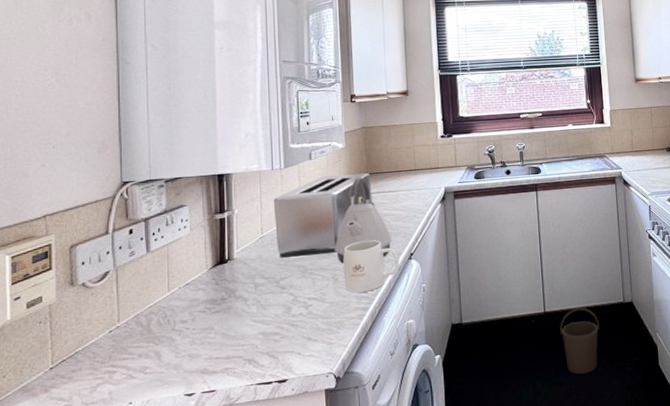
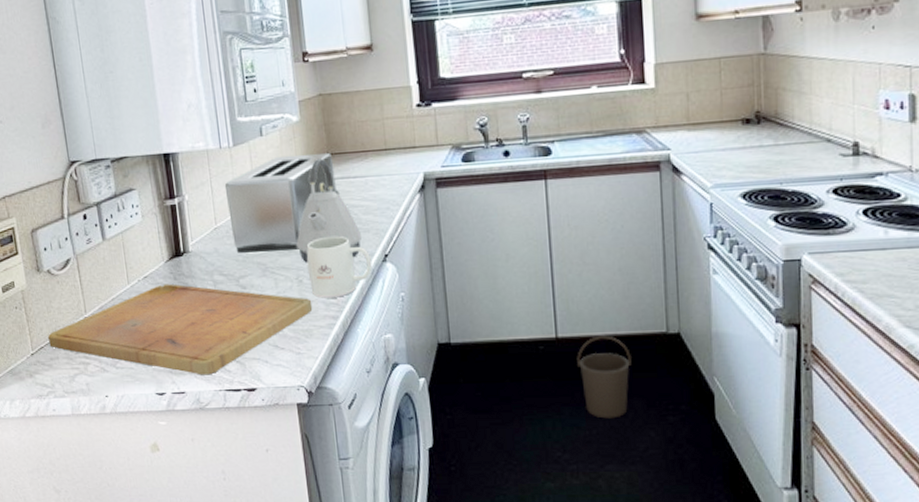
cutting board: none [73,289,346,373] -> present [48,283,313,376]

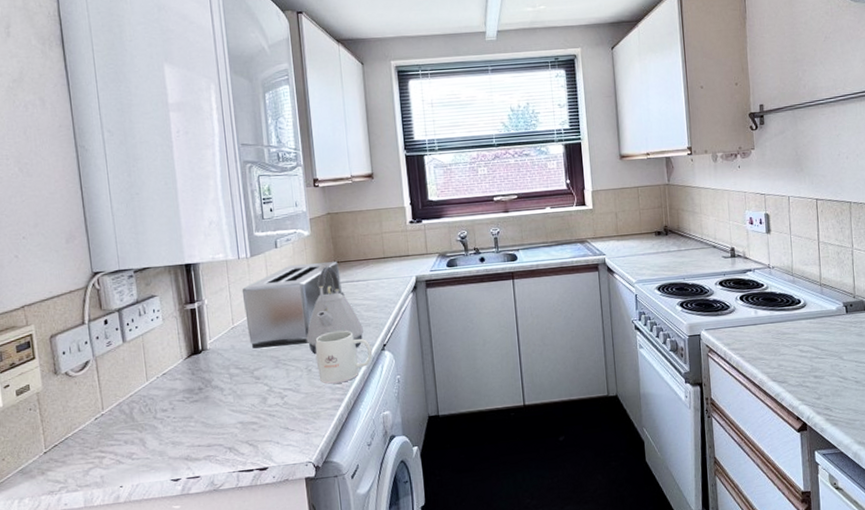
cutting board: present [48,283,313,376] -> none [63,378,321,460]
bucket: present [577,335,632,419] -> none [540,401,582,469]

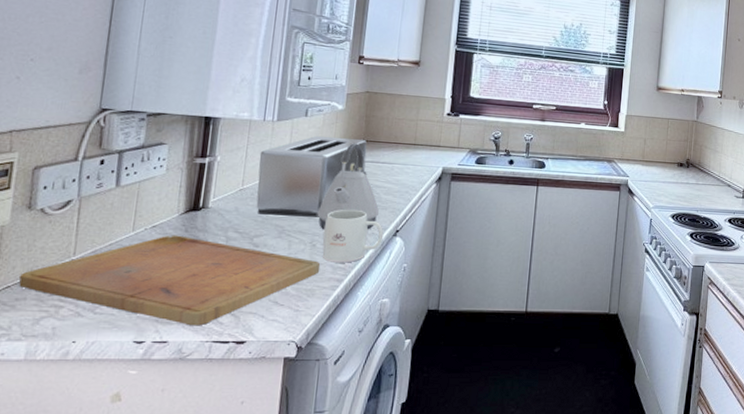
cutting board: none [63,378,321,460] -> present [18,235,321,326]

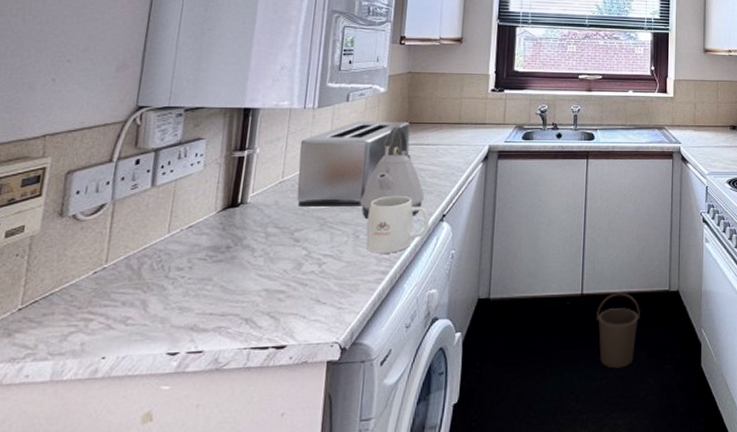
cutting board: present [18,235,321,326] -> none [46,234,365,332]
bucket: none [539,312,581,381] -> present [596,292,640,369]

